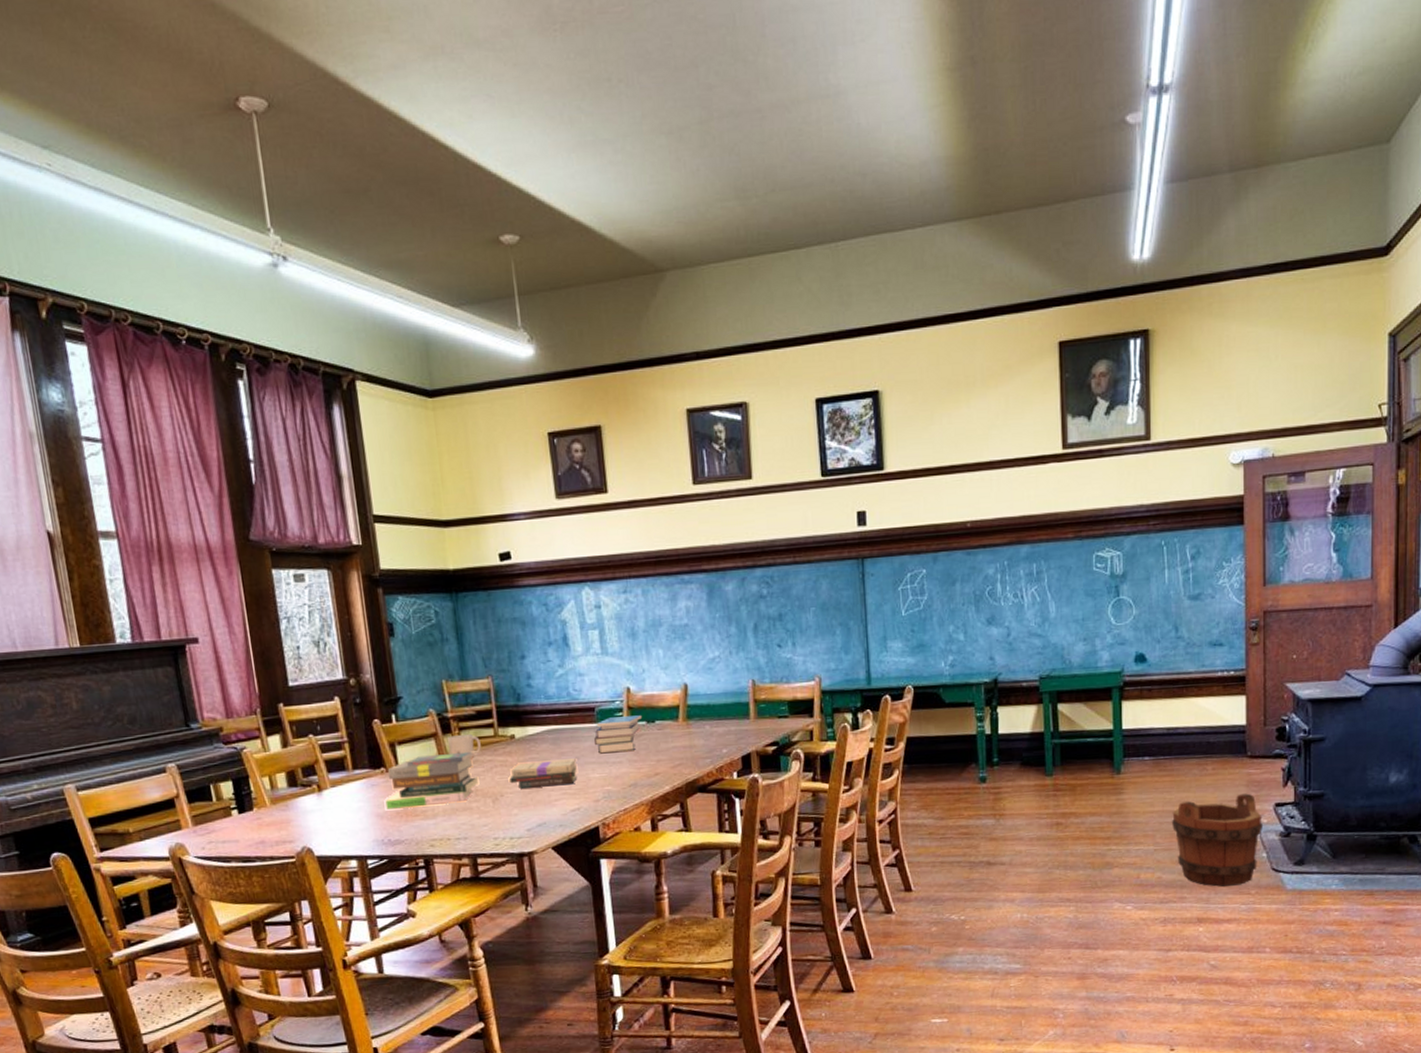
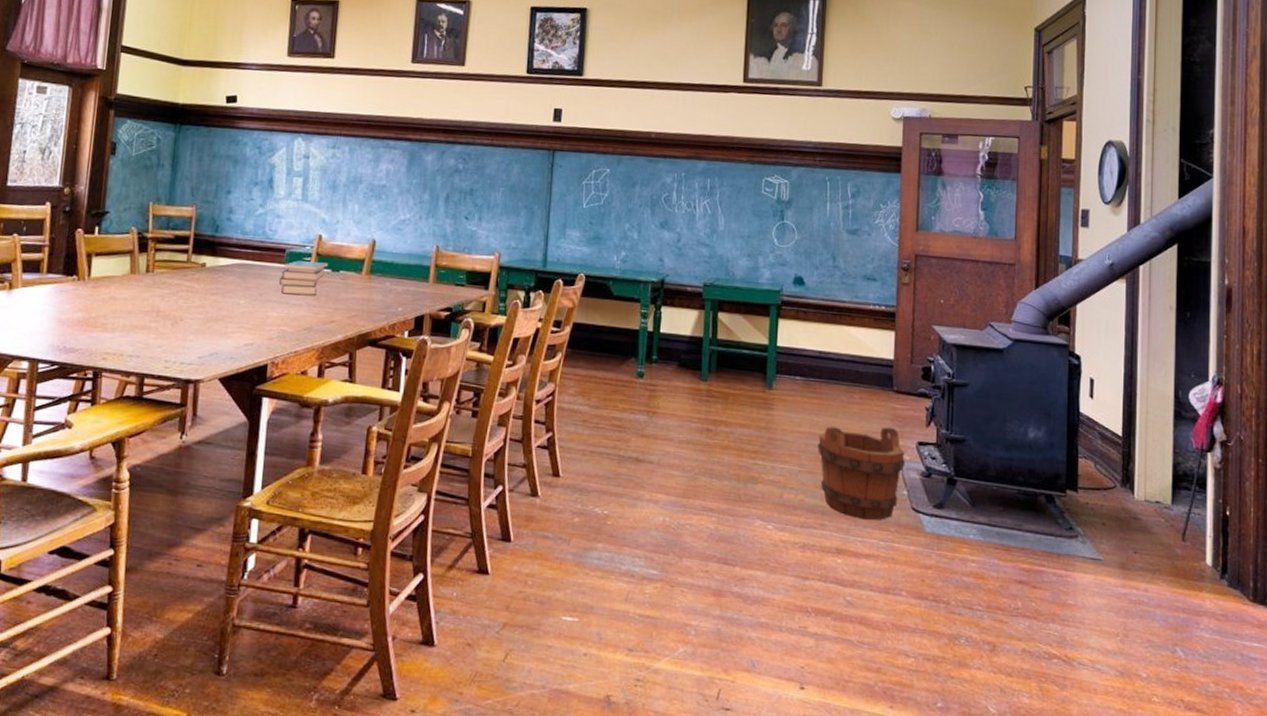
books: present [385,751,478,809] -> none [69,270,162,321]
mug: present [447,733,481,759] -> none [141,255,173,281]
books: present [510,758,578,789] -> none [192,292,259,319]

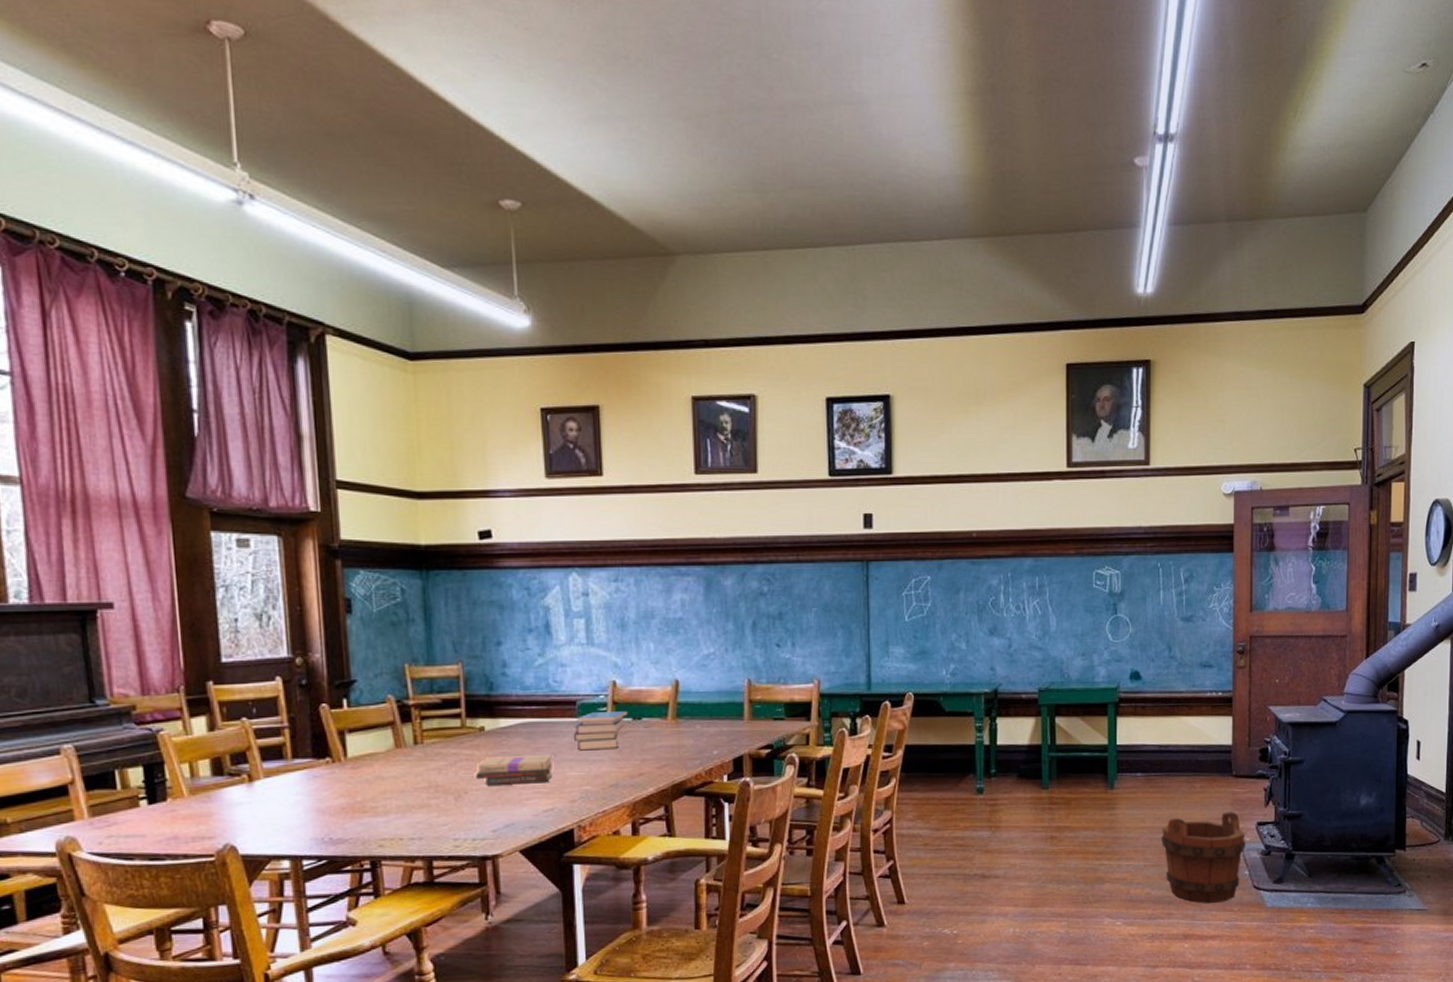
books: none [192,292,259,319] -> present [476,755,553,786]

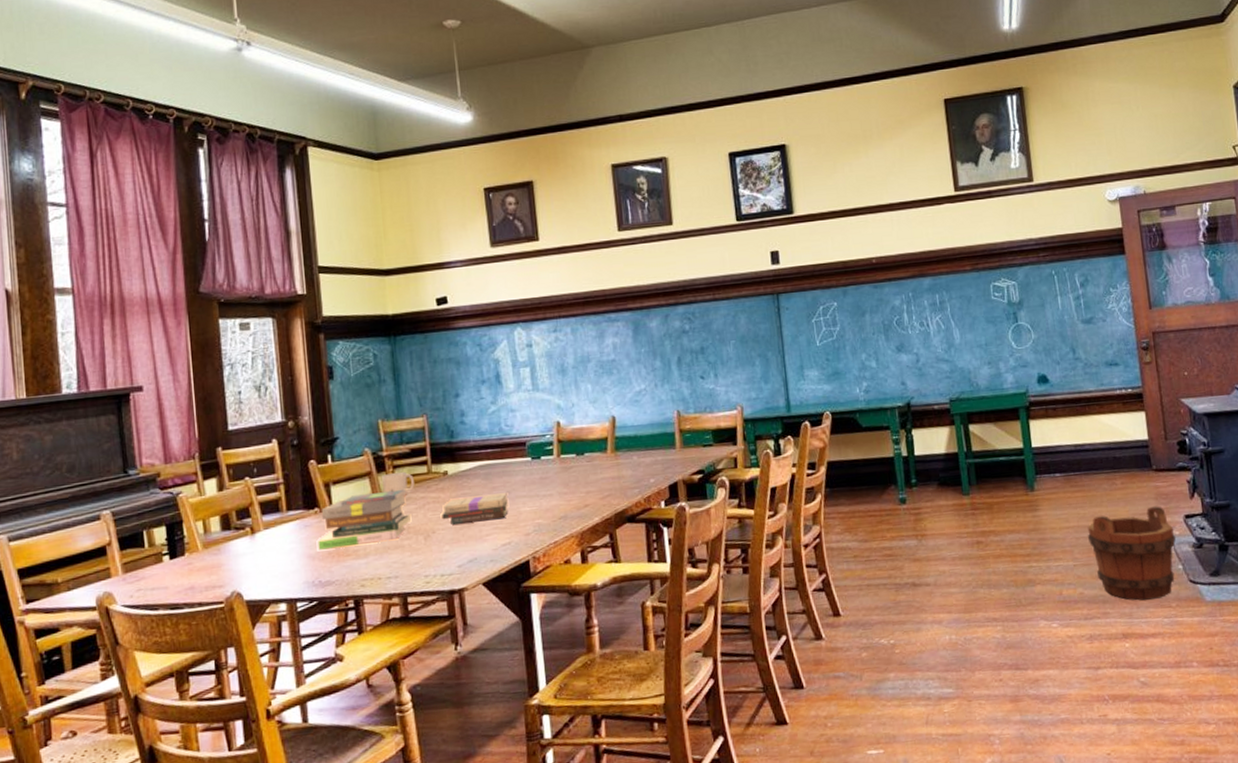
books: none [329,743,439,804] -> present [318,489,411,550]
mug: none [407,723,445,752] -> present [382,471,415,497]
books: present [574,711,628,751] -> none [525,448,572,488]

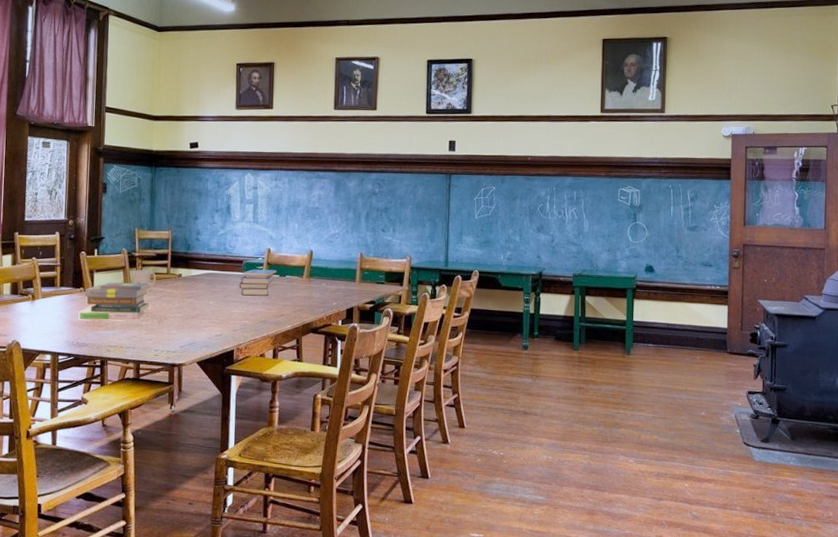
books: present [442,493,509,525] -> none [173,296,224,316]
books: none [525,448,572,488] -> present [239,269,277,296]
wooden bucket: present [1087,506,1176,601] -> none [667,381,738,453]

